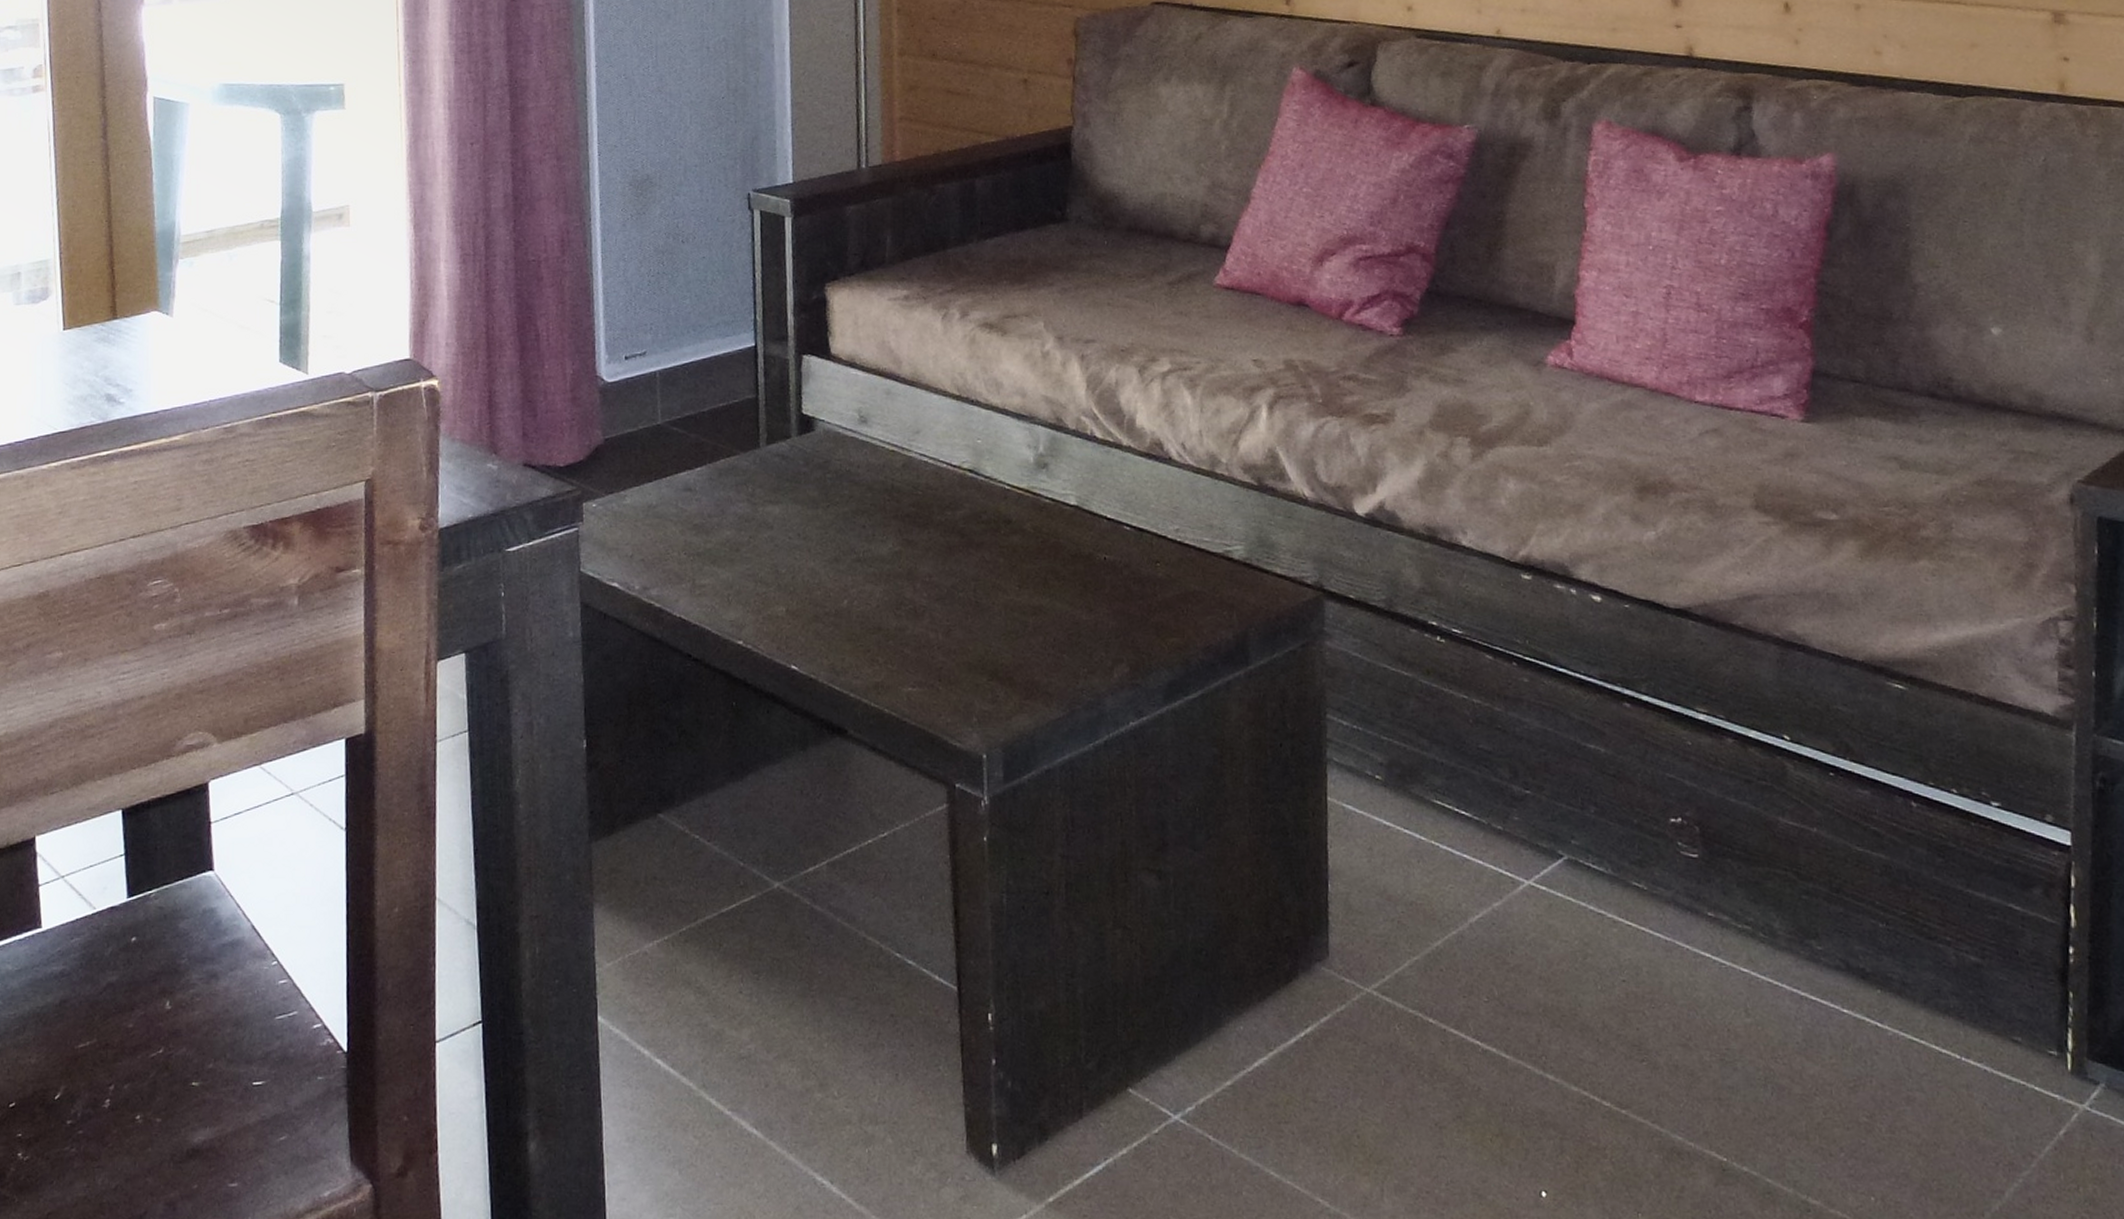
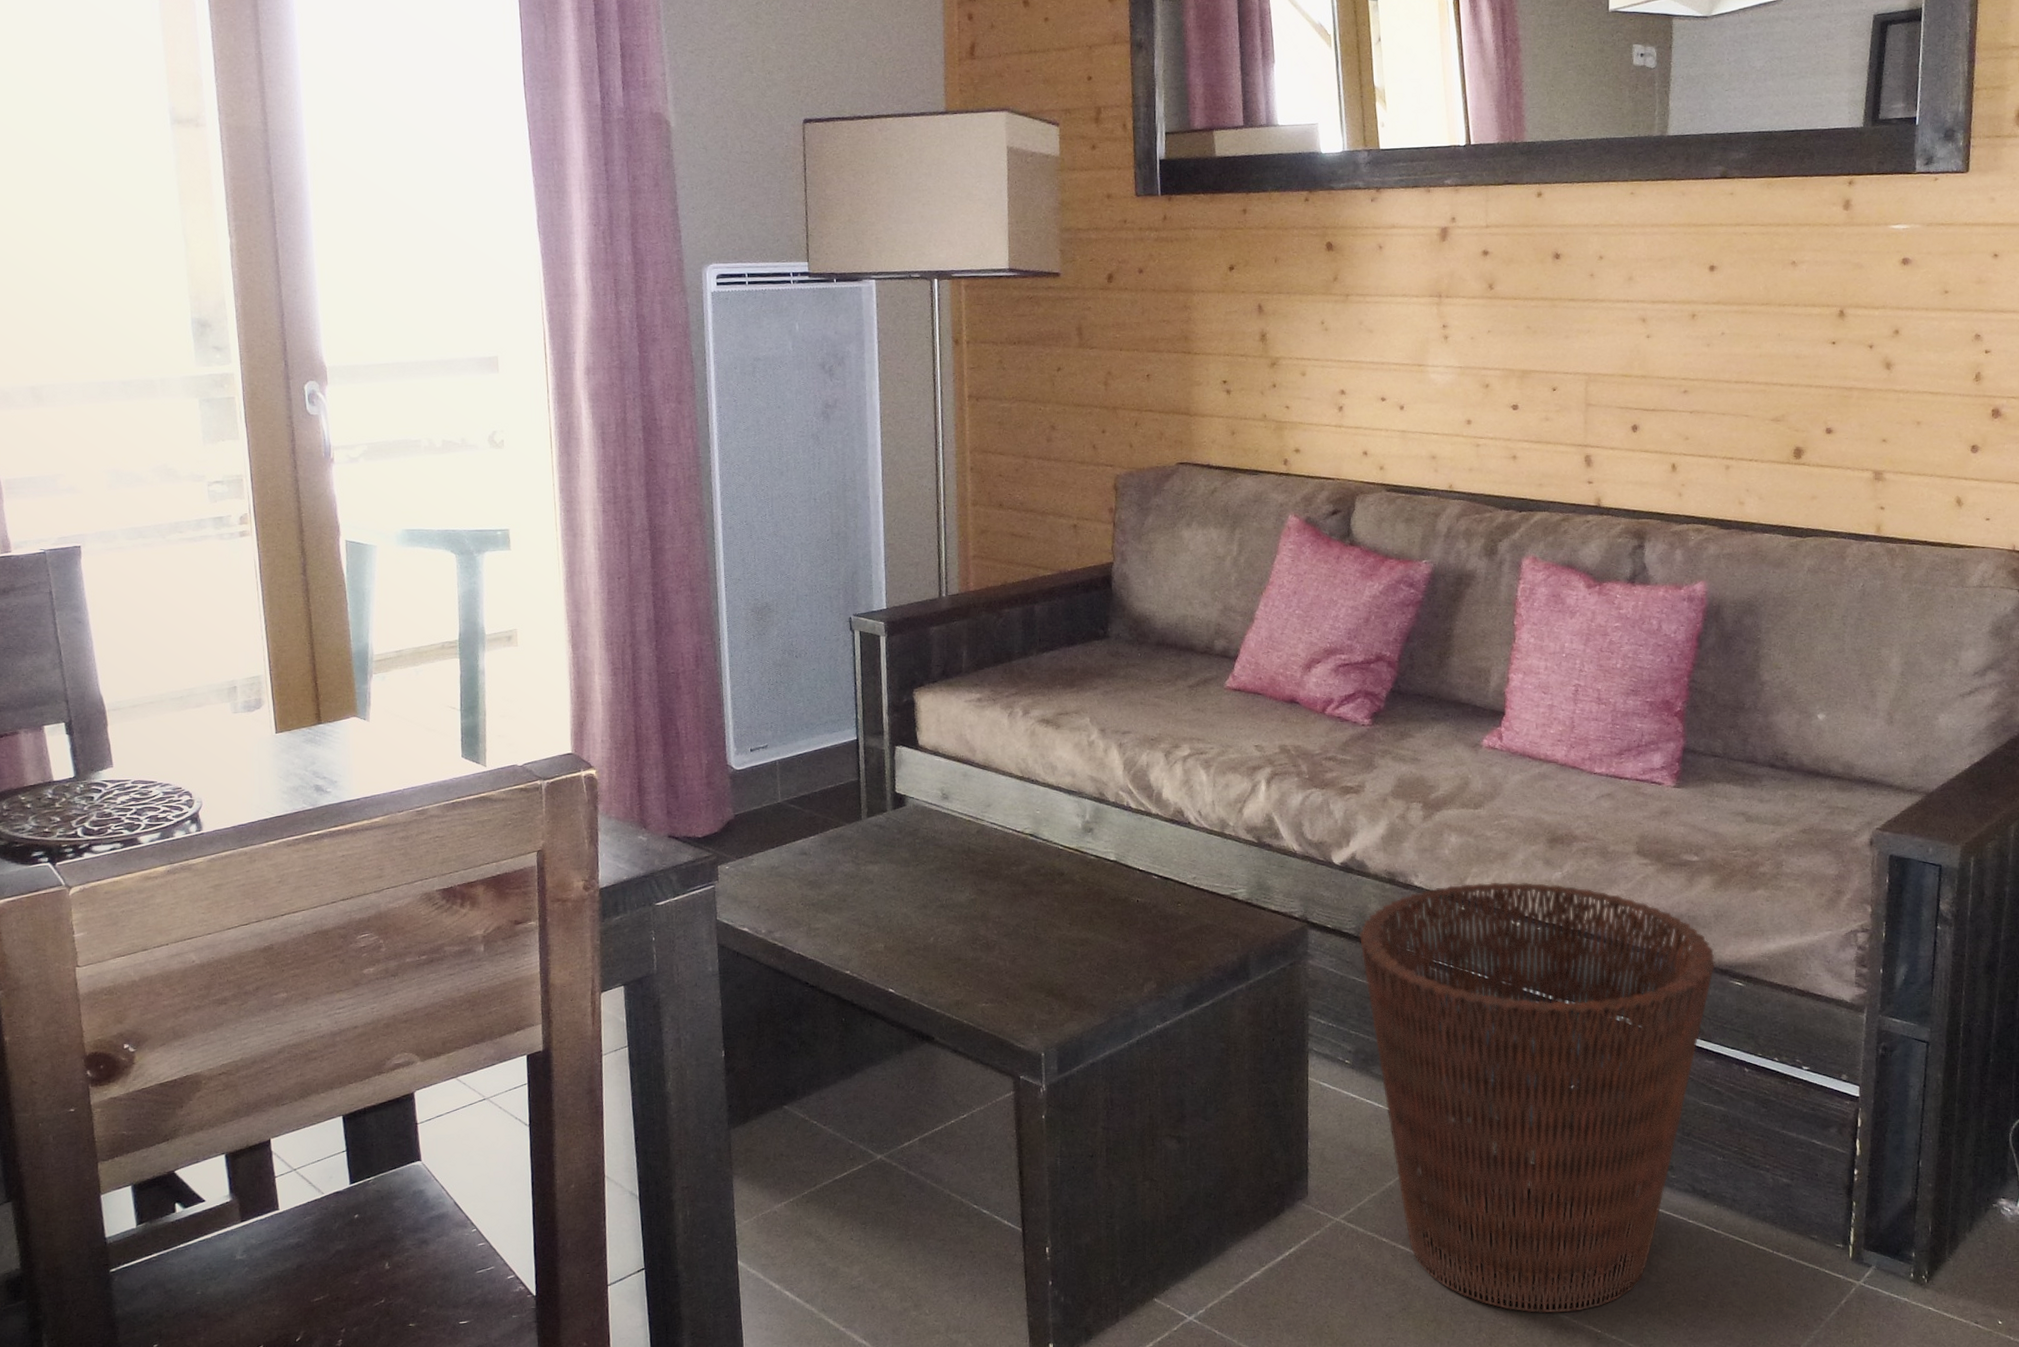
basket: none [1391,543,1866,1132] -> present [1360,882,1715,1314]

